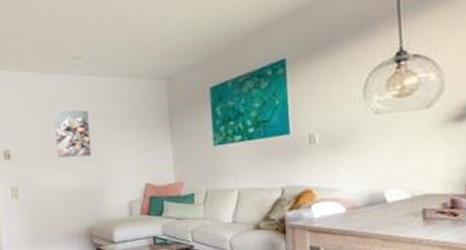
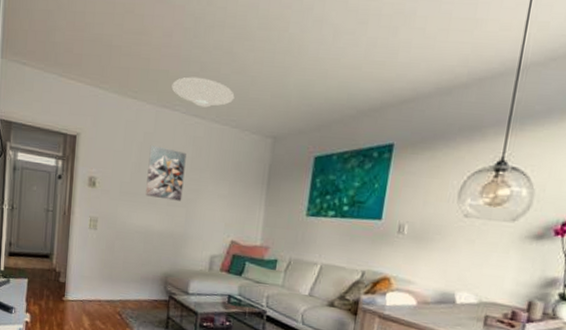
ceiling light: none [63,39,123,66] -> present [171,77,235,108]

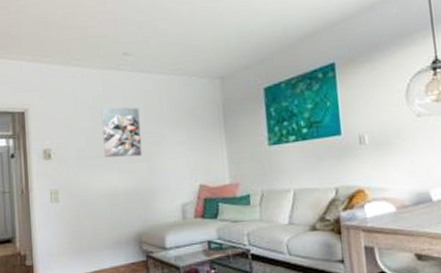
ceiling light: present [171,77,235,108] -> none [113,35,176,63]

